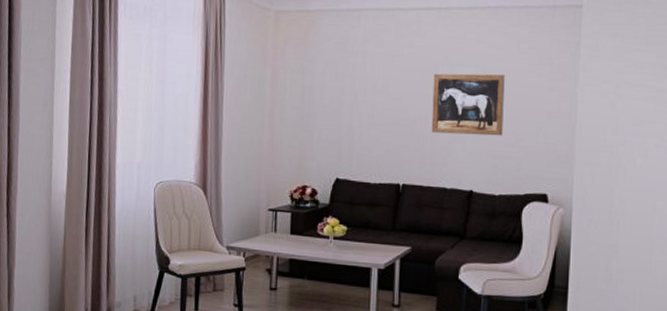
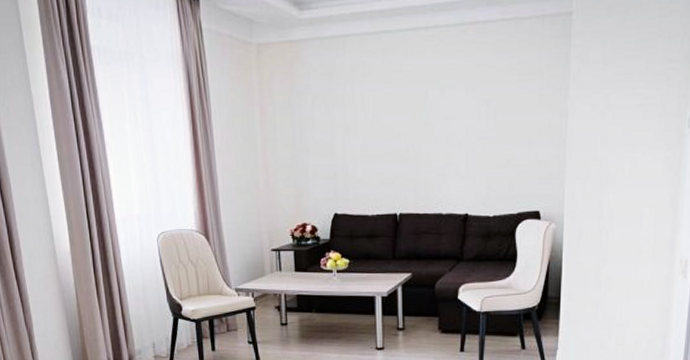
wall art: present [431,73,505,136] -> none [424,94,495,160]

